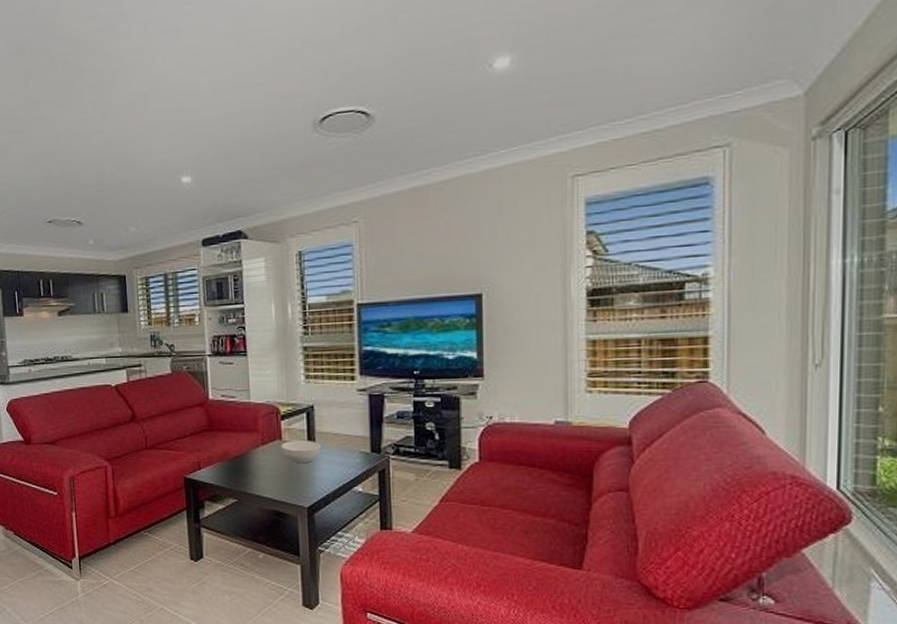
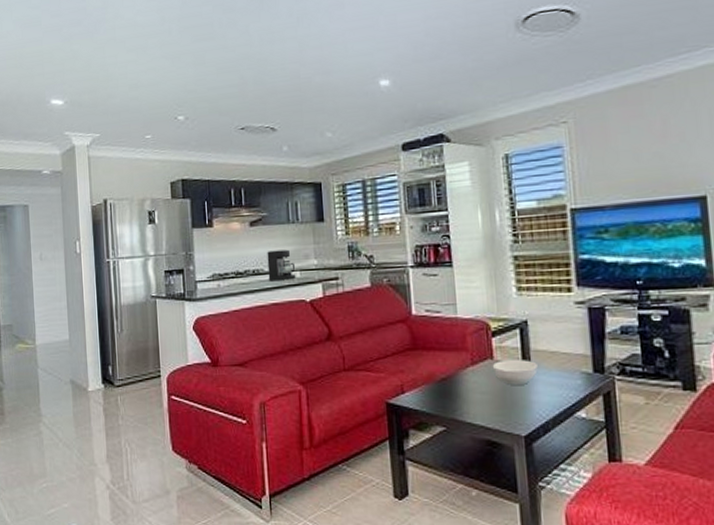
coffee maker: none [74,338,102,368] -> present [267,249,296,282]

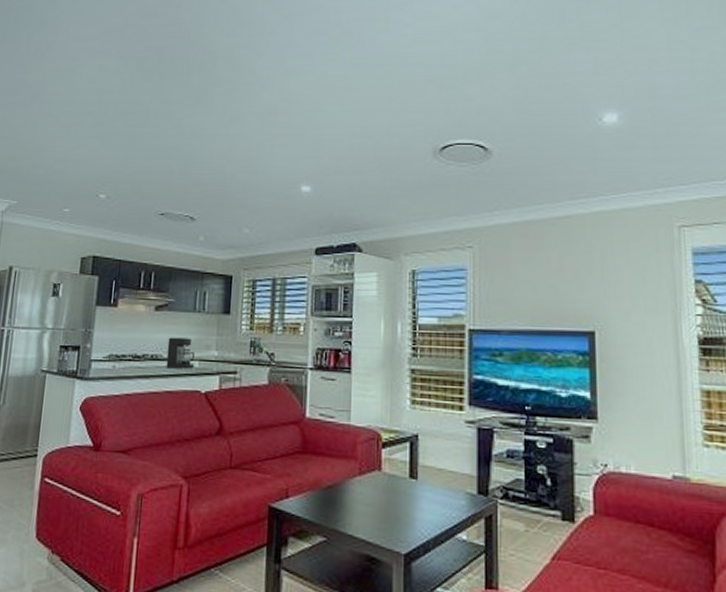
bowl: present [492,360,538,385] -> none [379,473,424,500]

